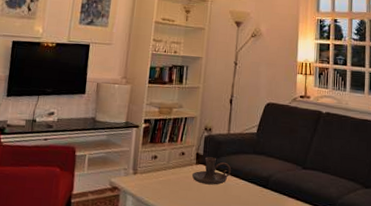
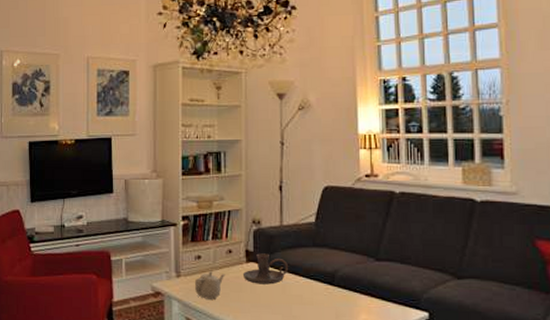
teapot: none [148,169,177,196] -> present [194,270,226,300]

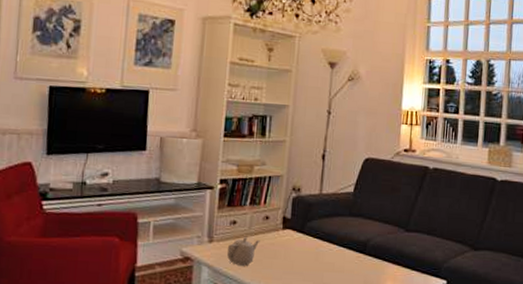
candle holder: present [242,253,288,285] -> none [277,220,323,252]

